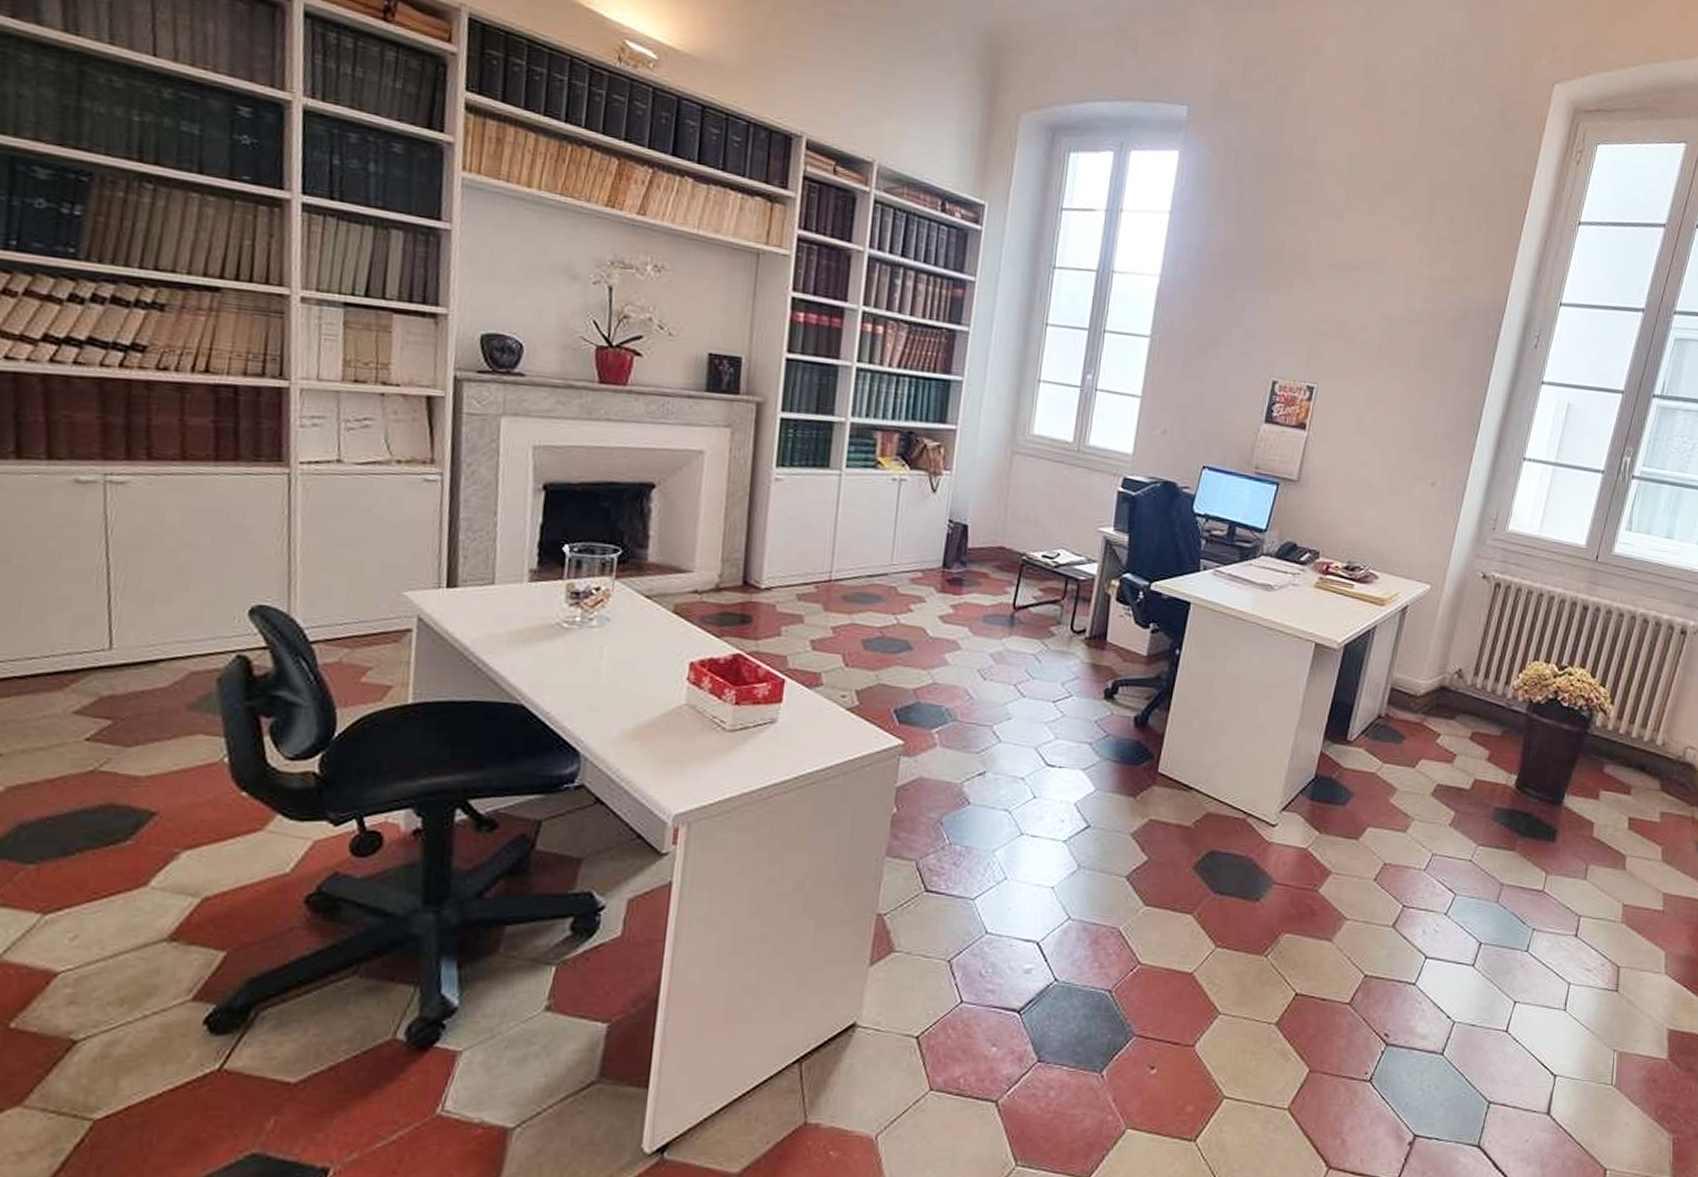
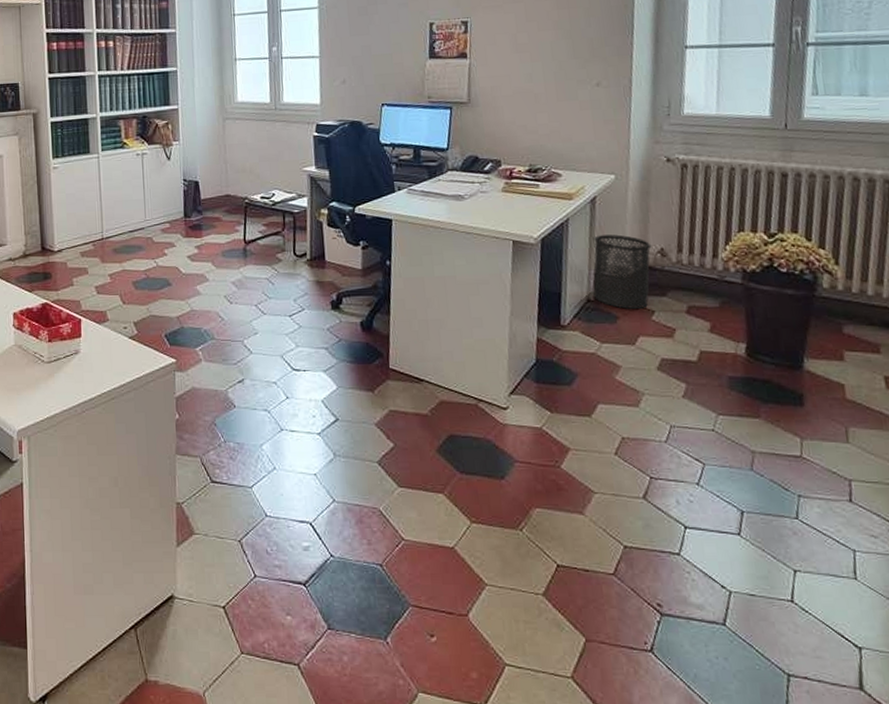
trash can: none [1385,648,1451,730] -> present [593,234,652,309]

